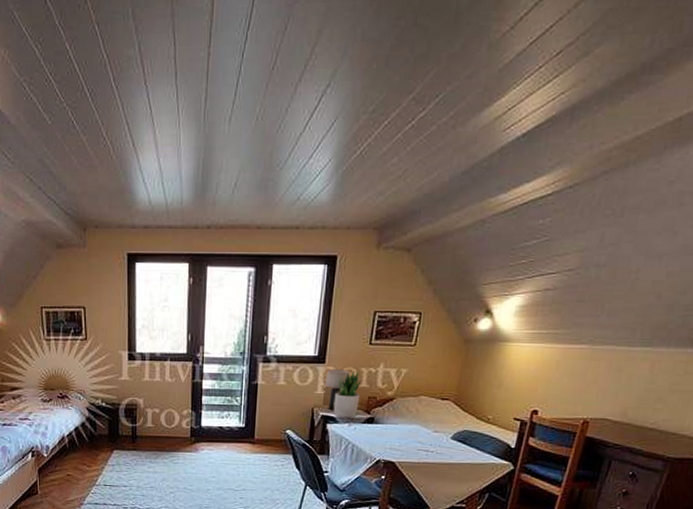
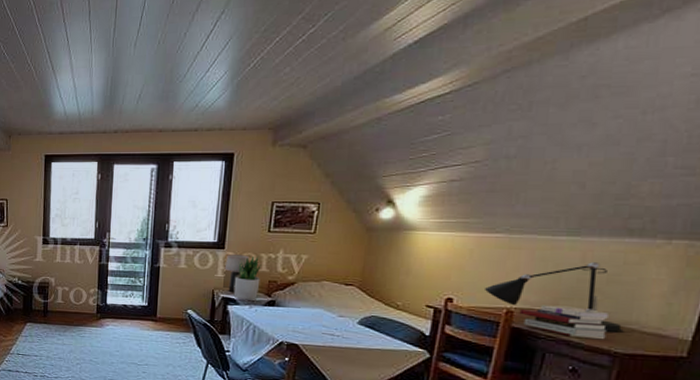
desk lamp: none [565,372,677,439] -> present [484,262,624,333]
books: none [593,415,668,446] -> present [519,305,610,340]

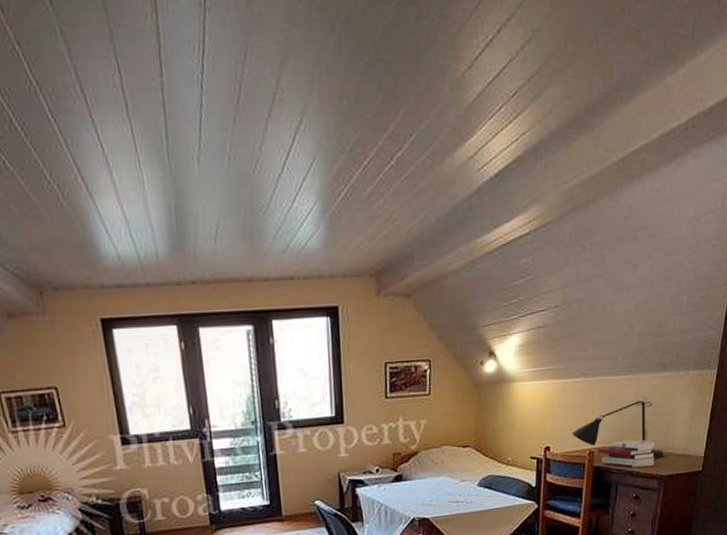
table lamp: present [224,253,250,293] -> none [347,427,371,474]
planter: present [233,256,261,301] -> none [359,426,385,480]

